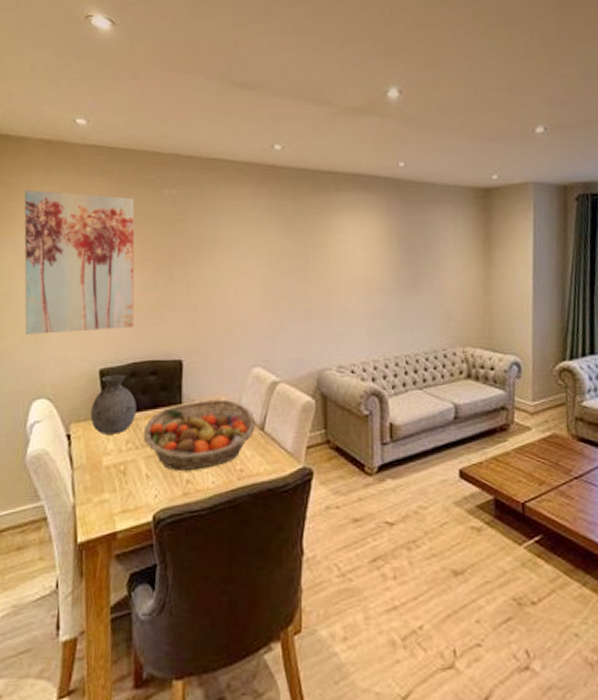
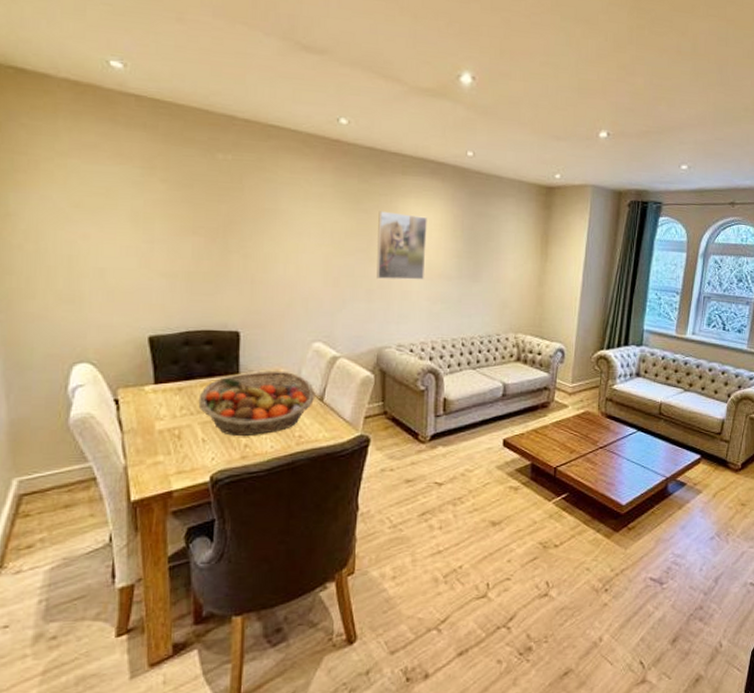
wall art: present [24,190,135,335] -> none [50,137,187,297]
vase: present [90,374,137,435] -> none [140,342,192,401]
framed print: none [314,229,363,297] -> present [377,211,427,280]

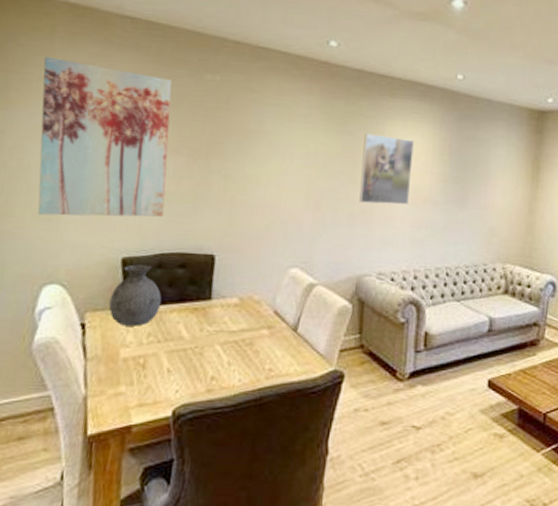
wall art: none [50,137,187,297] -> present [37,56,172,217]
vase: none [140,342,192,401] -> present [108,264,162,326]
fruit basket: present [198,370,315,436] -> none [166,297,289,367]

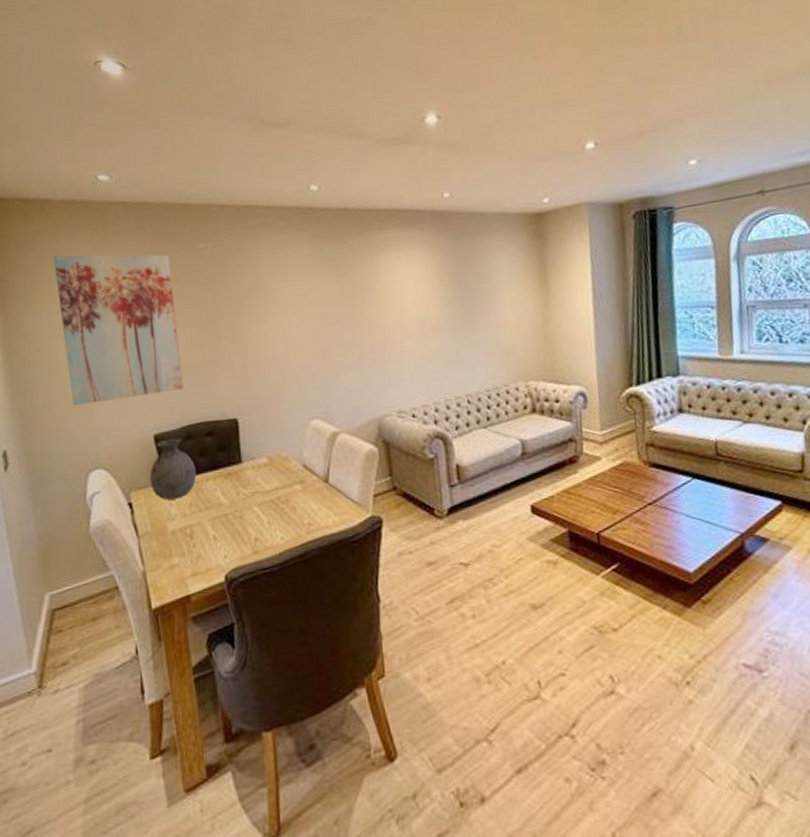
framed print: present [359,133,414,205] -> none [360,269,416,343]

